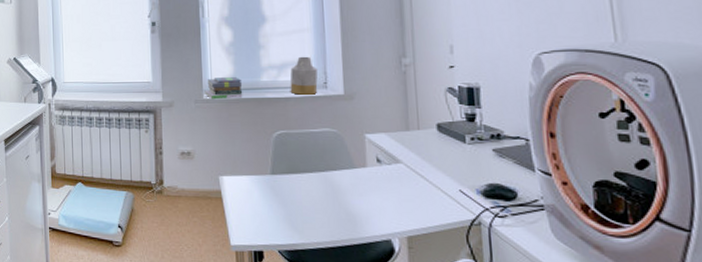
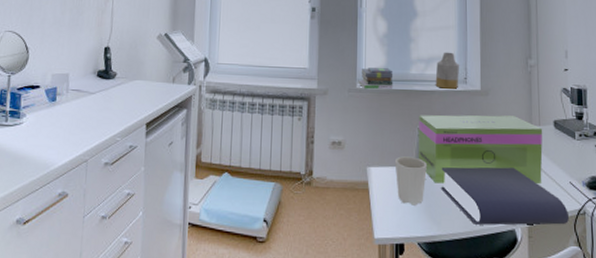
cup: none [248,165,285,214] -> present [394,156,427,206]
box: none [273,120,424,192] -> present [418,115,543,184]
book: none [301,174,459,236] -> present [441,166,569,226]

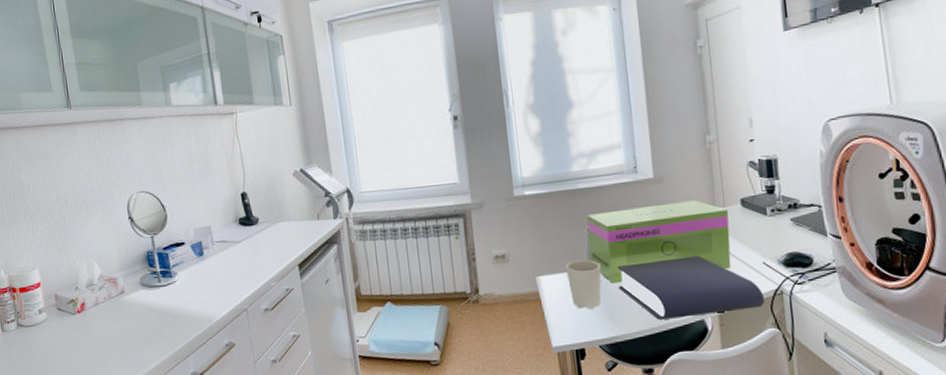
books: present [358,67,393,90] -> none [515,168,555,196]
vase: present [435,52,460,90] -> none [600,141,628,183]

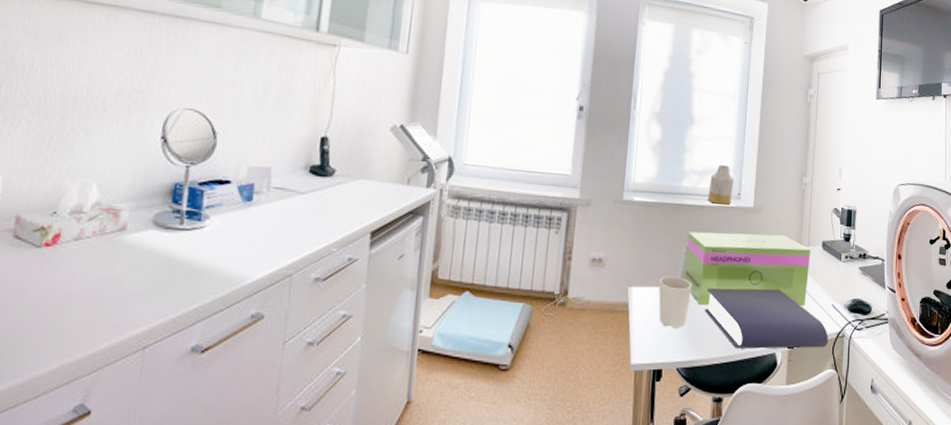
vase: none [600,141,628,183] -> present [707,164,735,206]

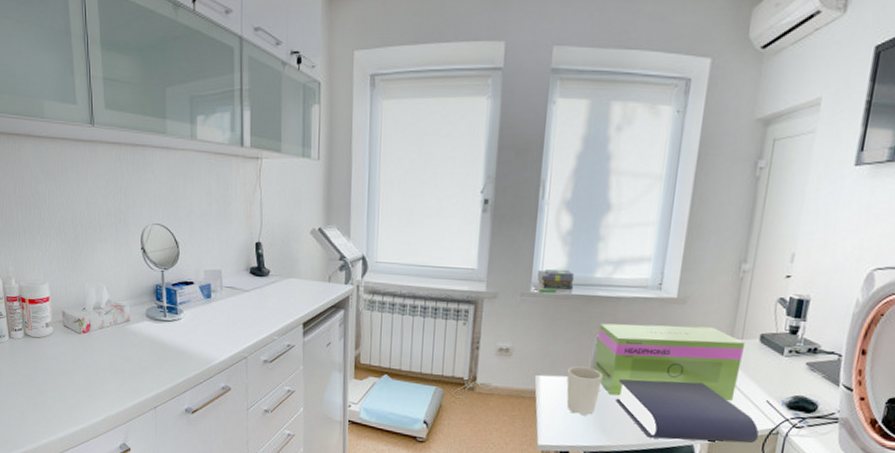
books: none [625,177,664,203] -> present [532,269,575,295]
vase: present [707,164,735,206] -> none [623,253,656,297]

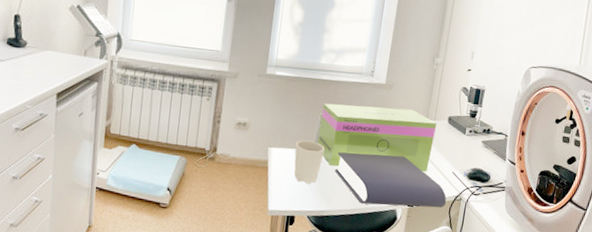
books: present [532,269,575,295] -> none [268,54,304,77]

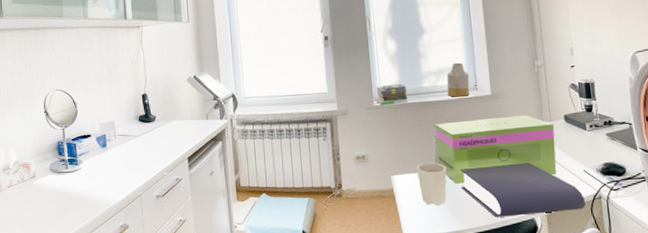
books: none [268,54,304,77] -> present [374,83,408,106]
vase: none [343,44,370,82] -> present [447,62,470,98]

